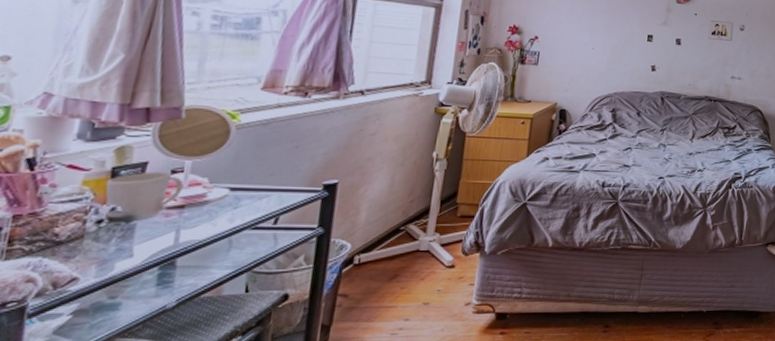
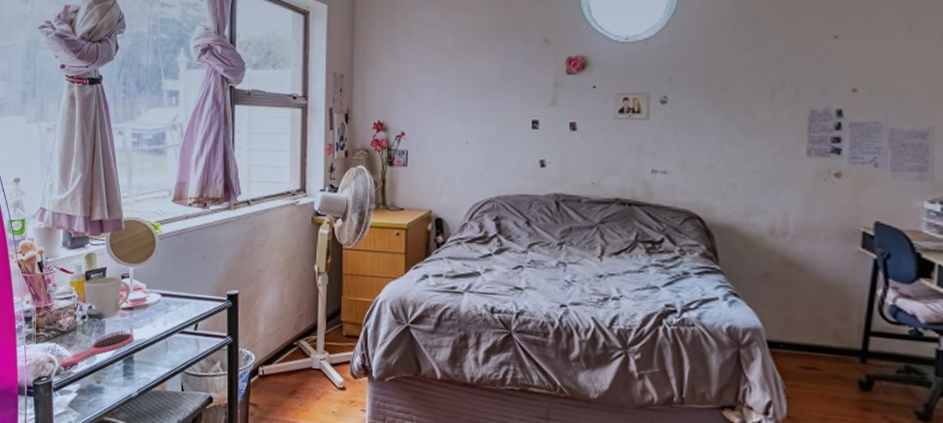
hairbrush: none [45,233,180,286] -> present [60,330,133,368]

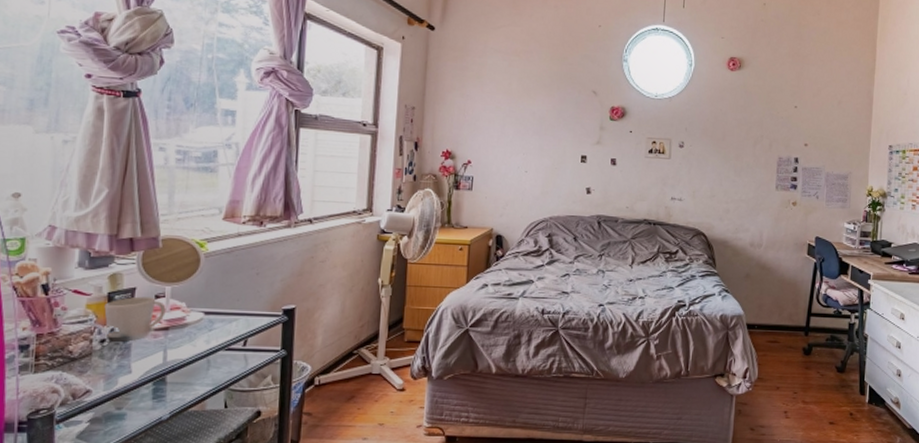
hairbrush: present [60,330,133,368] -> none [66,352,167,397]

